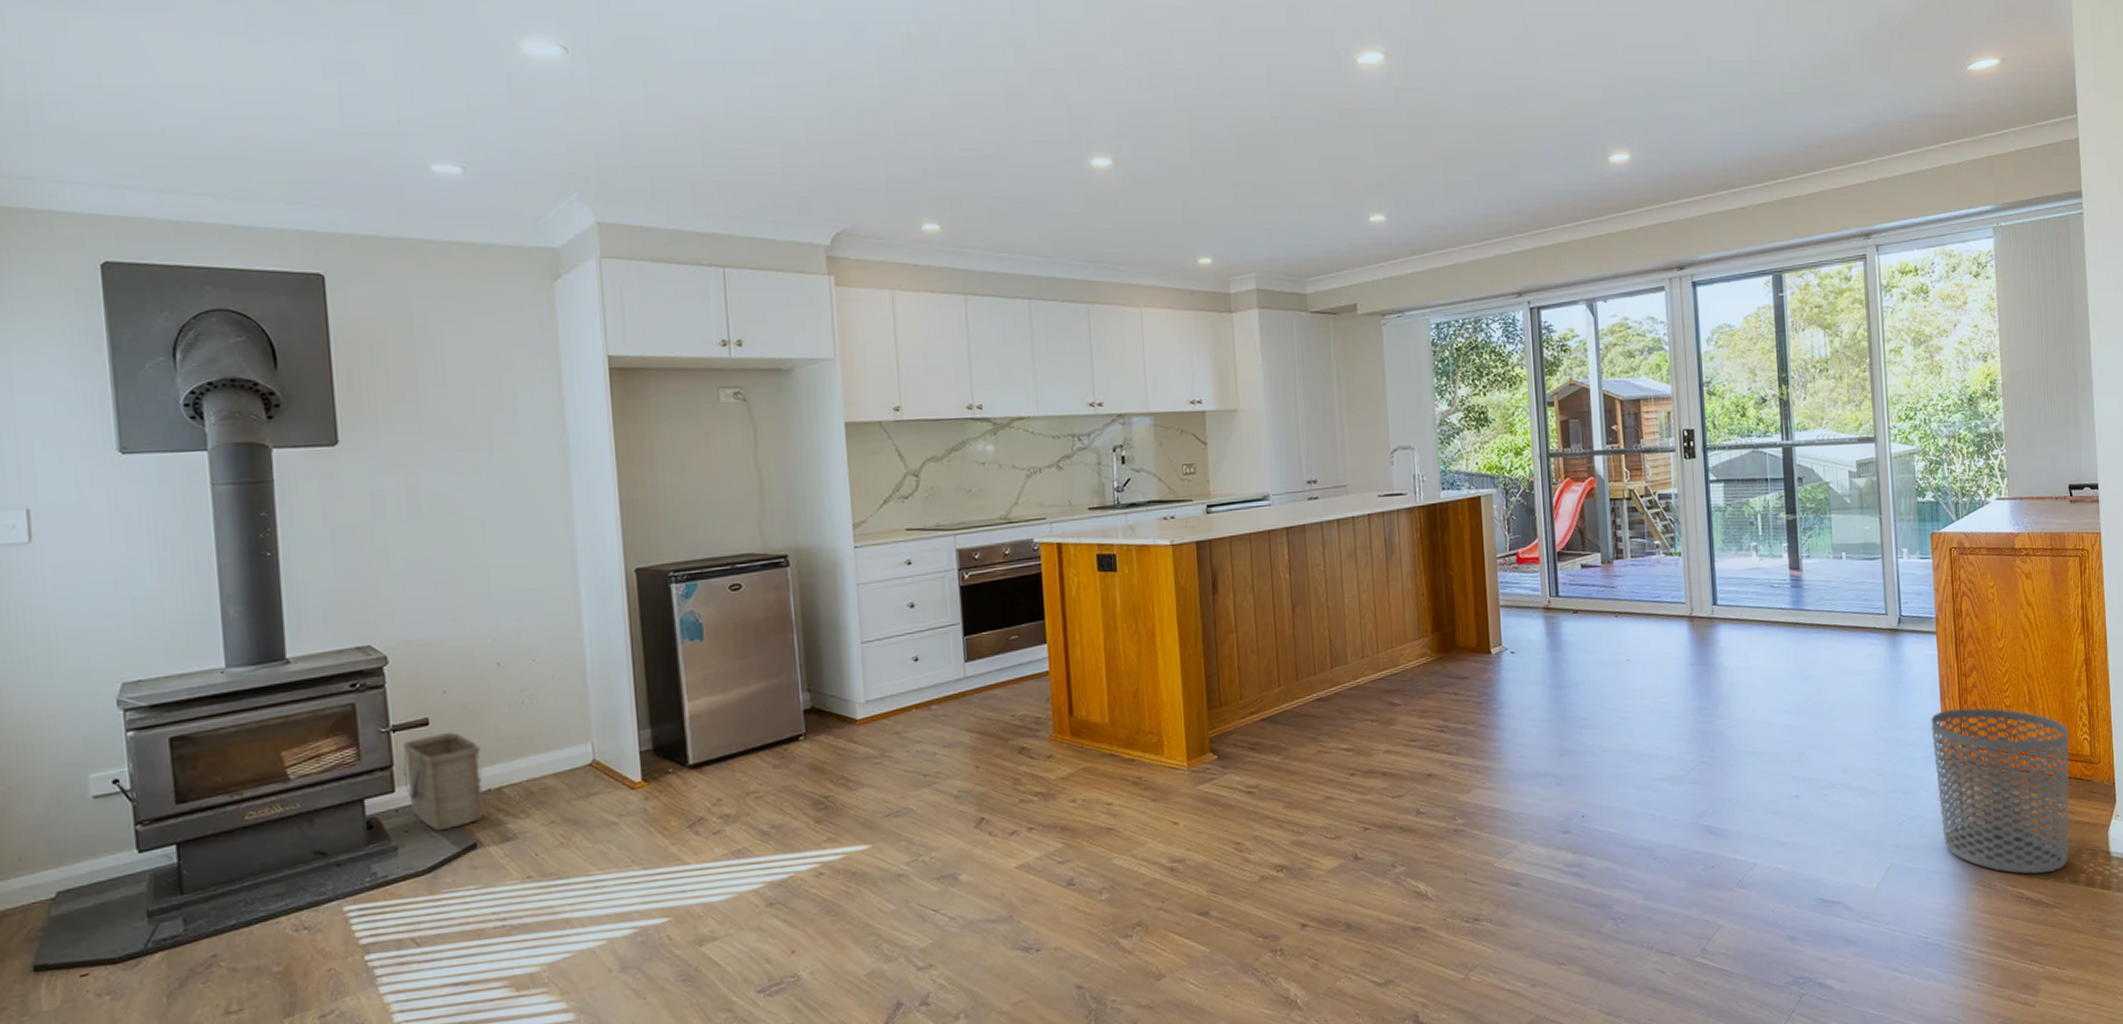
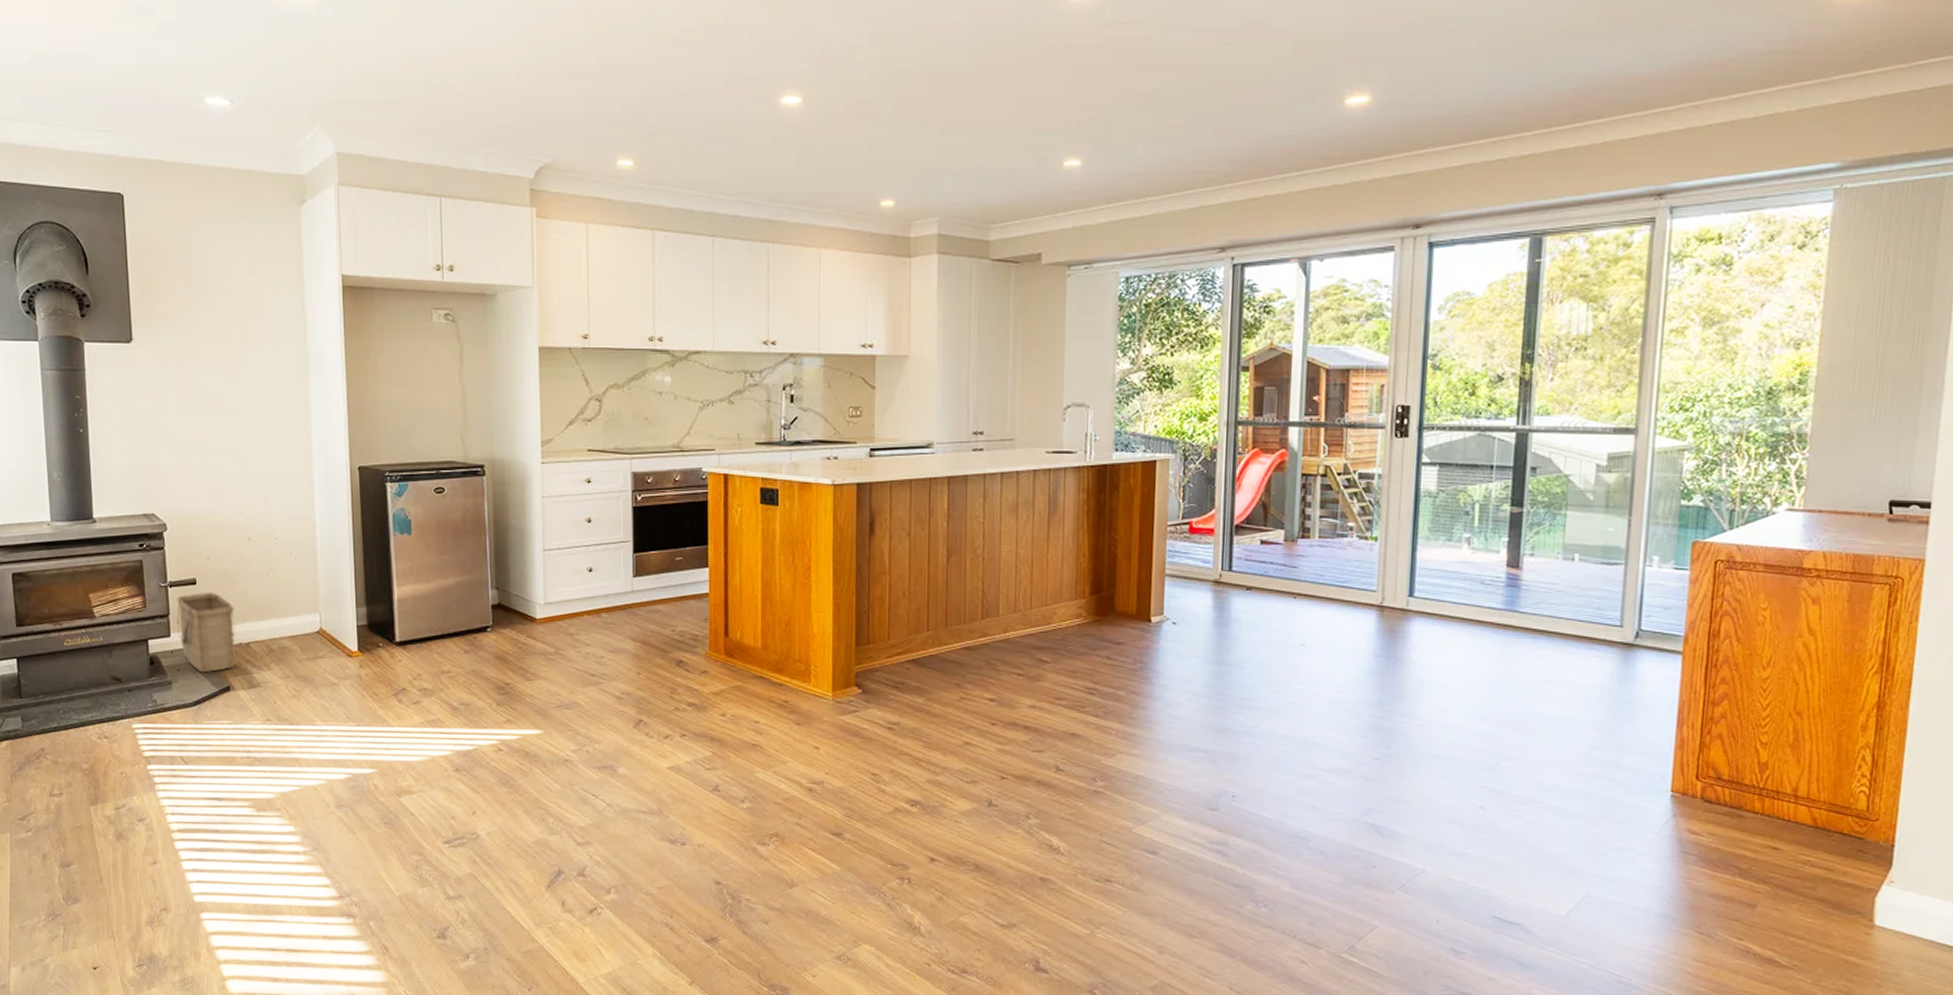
waste bin: present [1931,707,2069,874] -> none [1657,738,1842,931]

